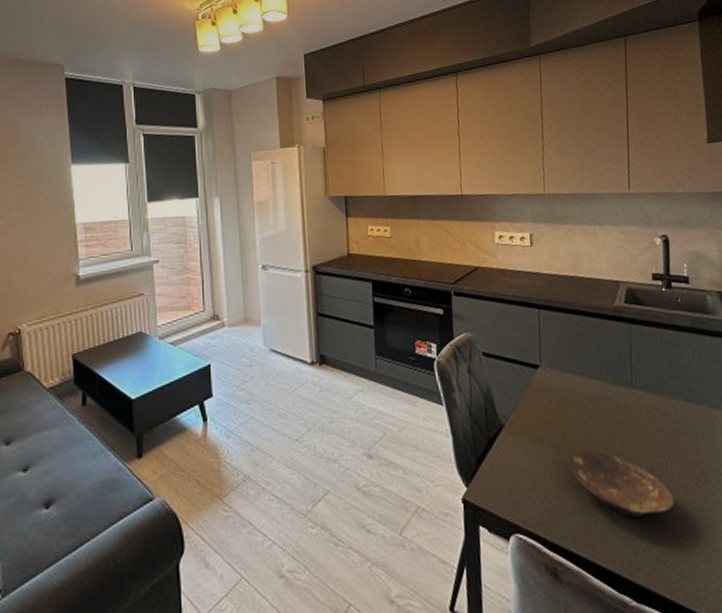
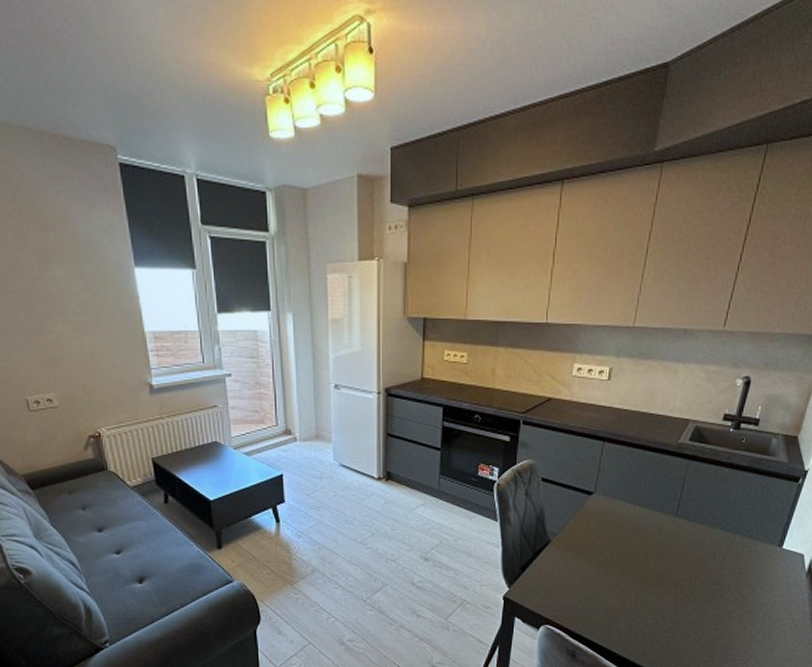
bowl: present [571,451,674,517] -> none [605,566,689,618]

